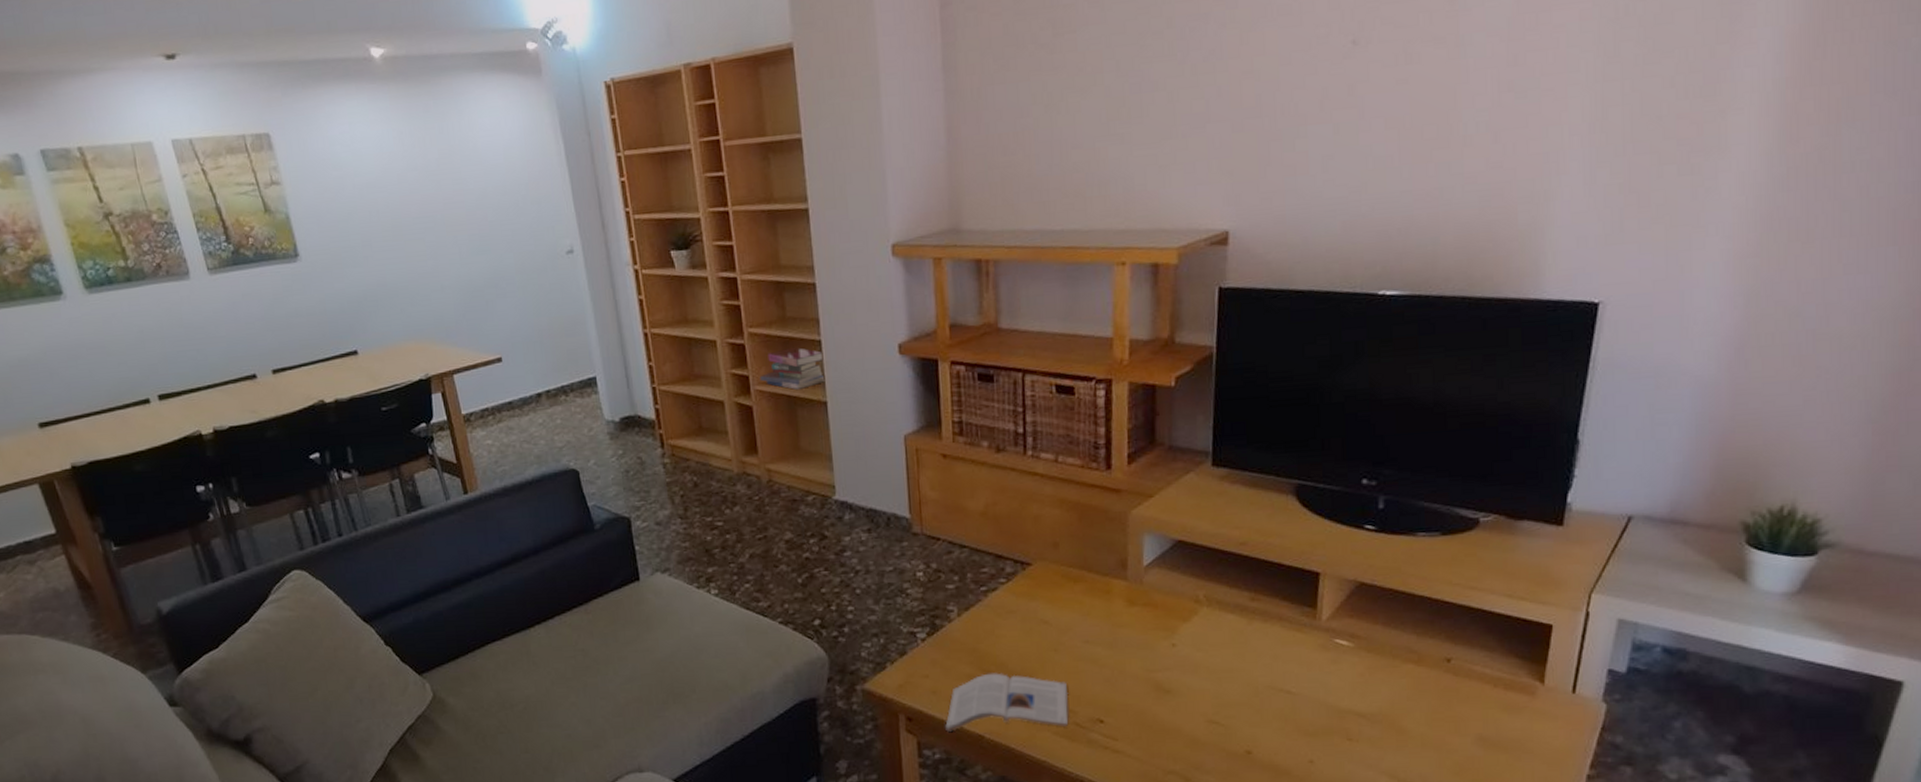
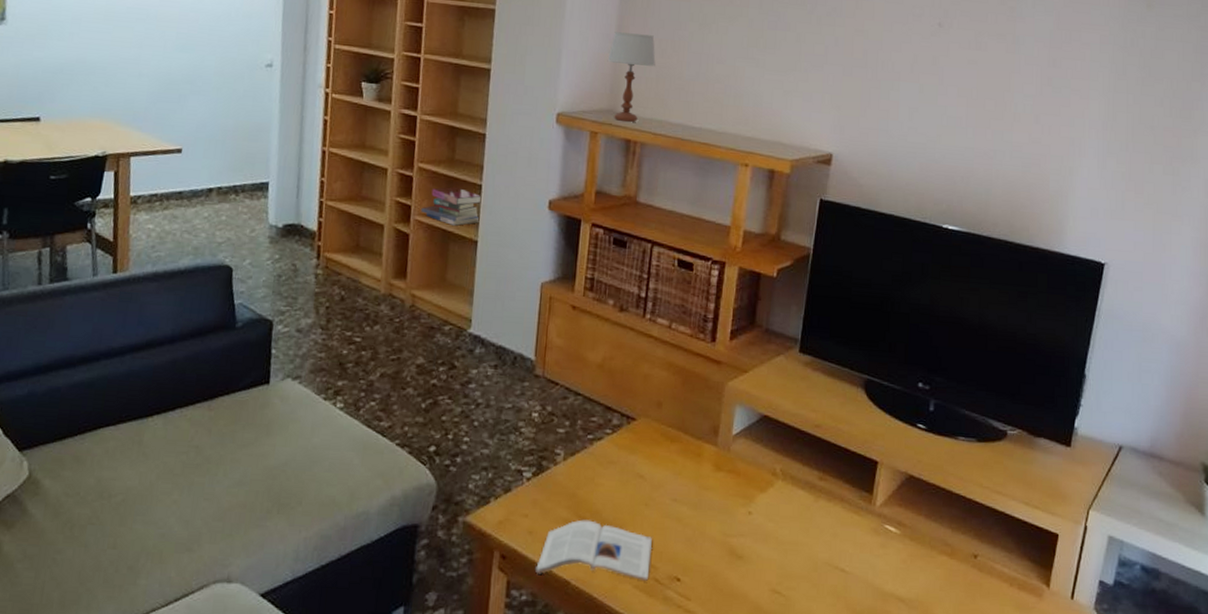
table lamp: none [940,131,998,241] -> present [607,32,656,123]

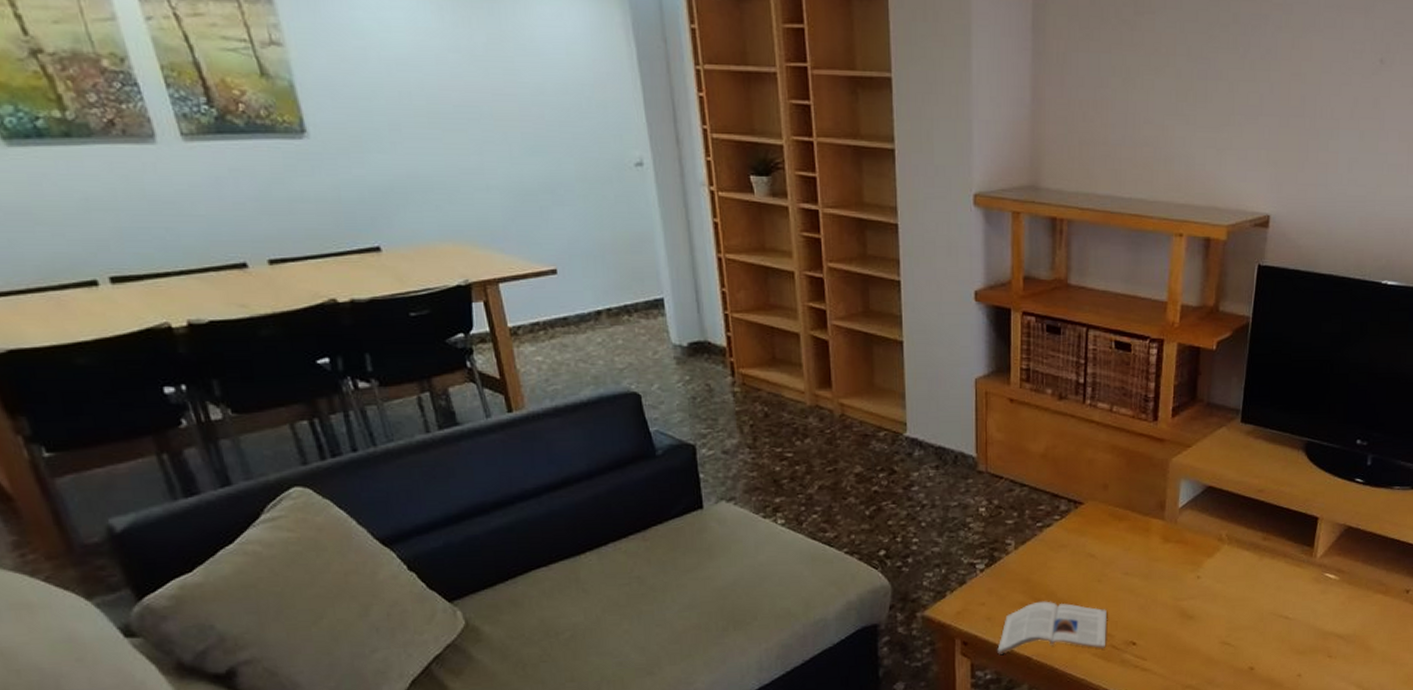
books: present [420,186,482,226] -> none [837,285,902,327]
table lamp: present [607,32,656,123] -> none [1023,95,1077,199]

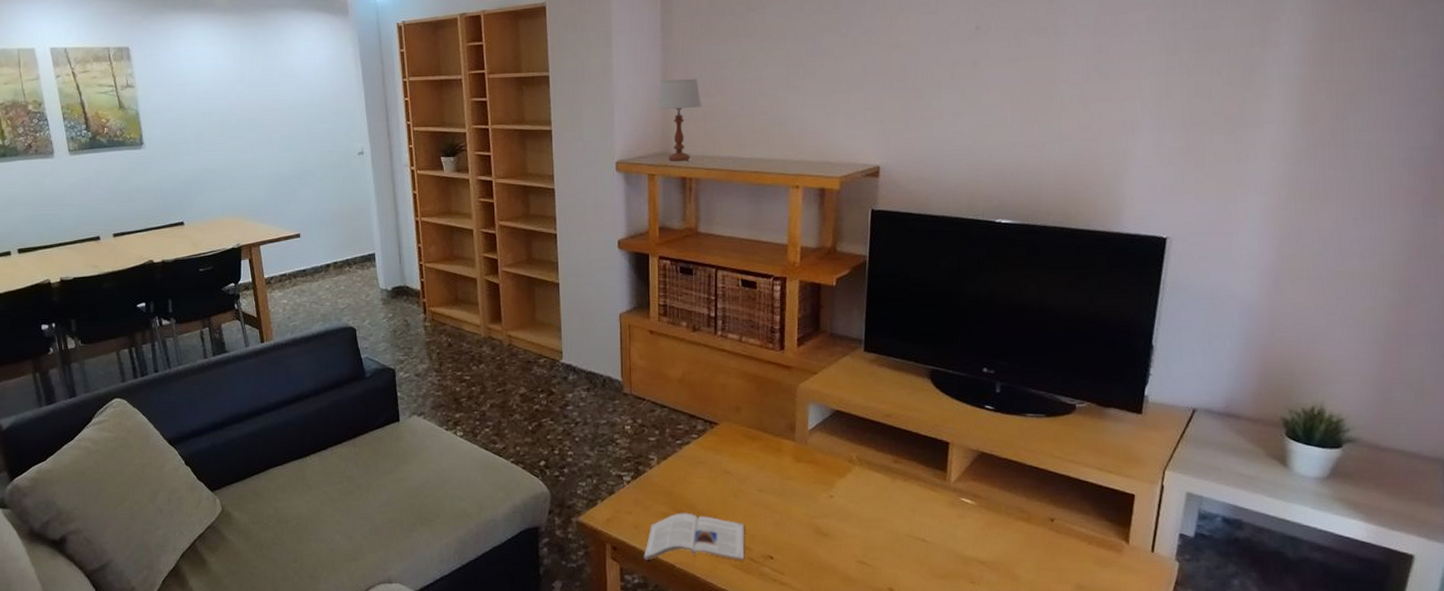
table lamp: none [1023,95,1077,199] -> present [656,79,701,162]

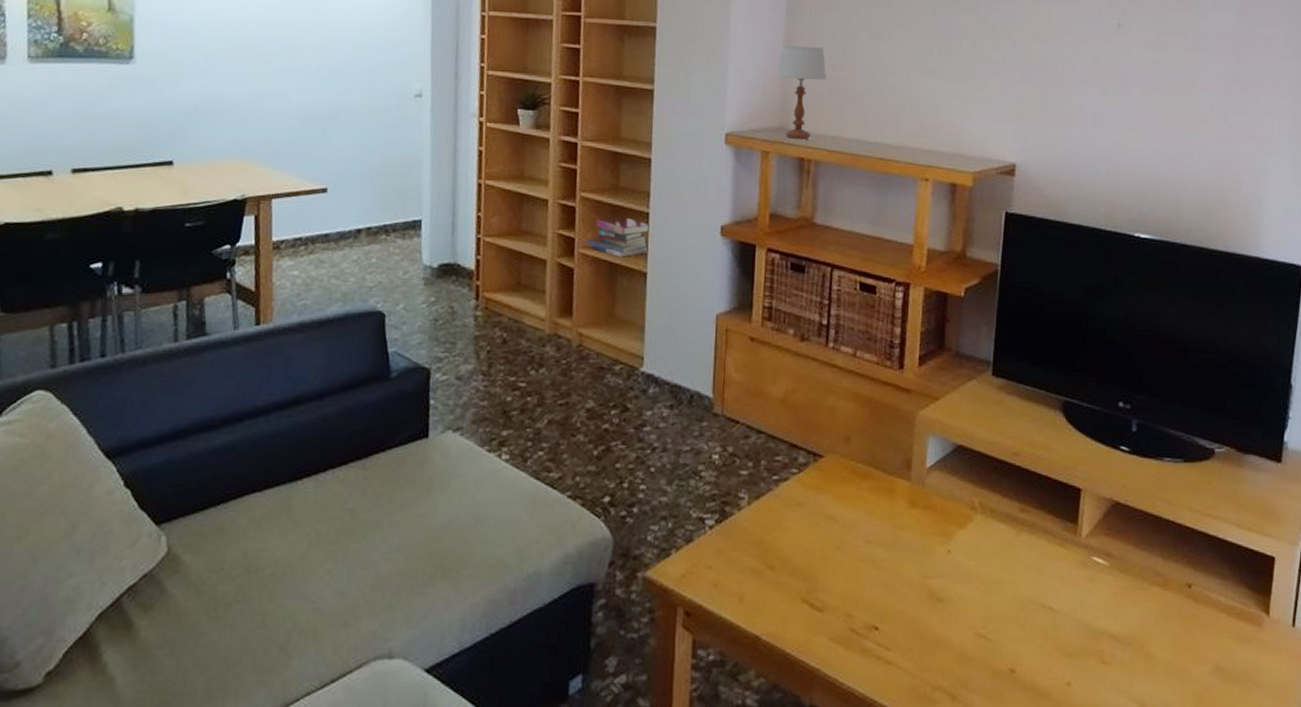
books: none [506,238,559,272] -> present [585,215,650,257]
magazine: present [644,513,745,562] -> none [723,568,847,632]

